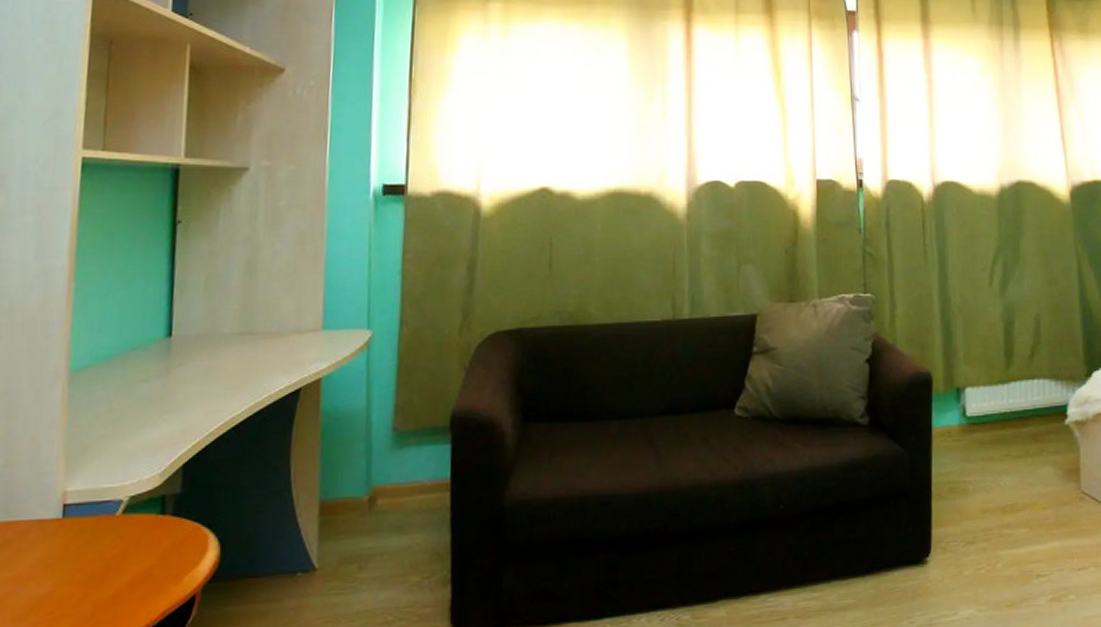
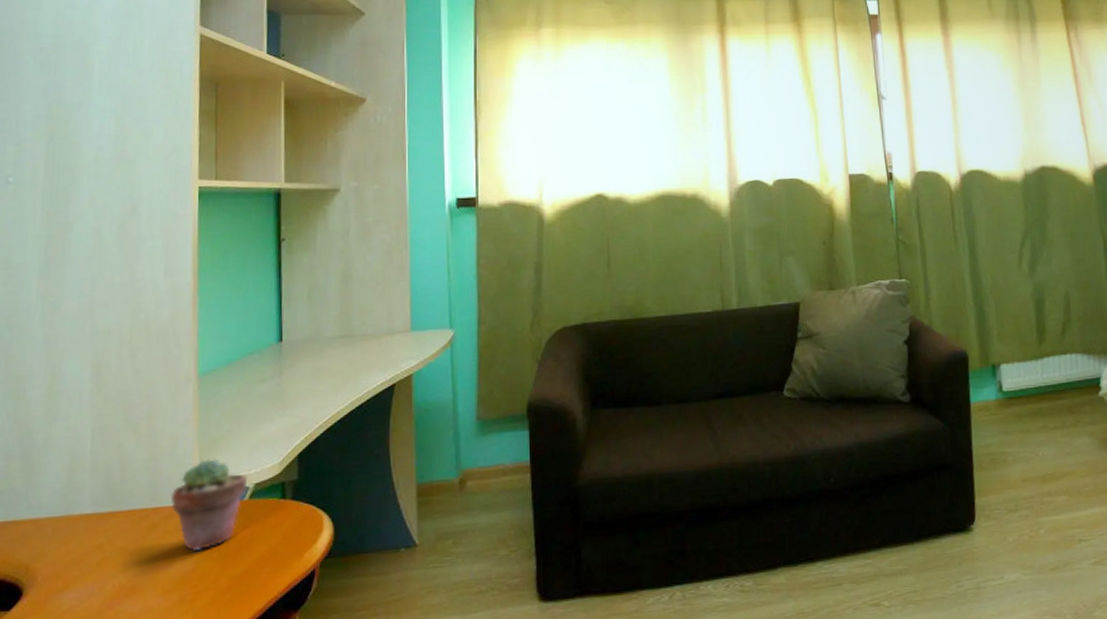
potted succulent: none [26,467,122,573] -> present [170,459,248,552]

